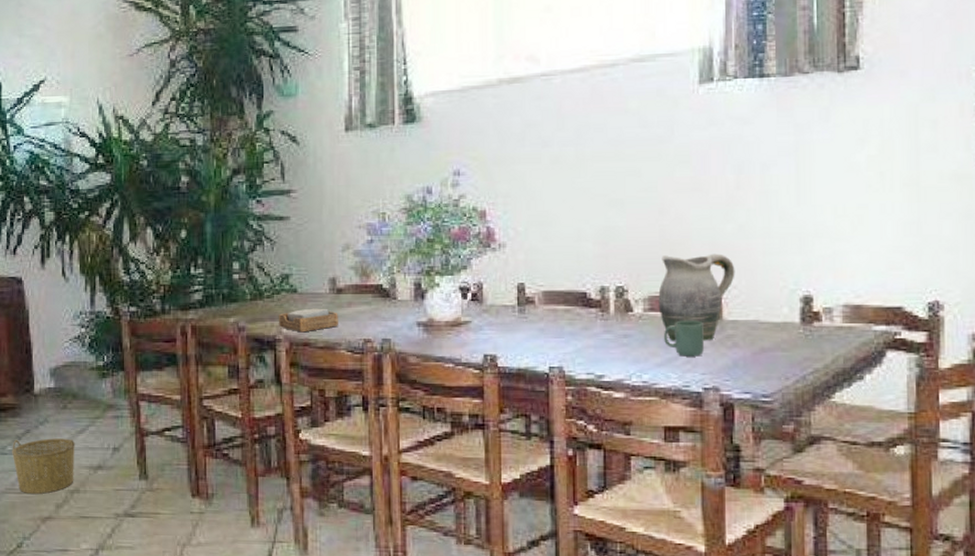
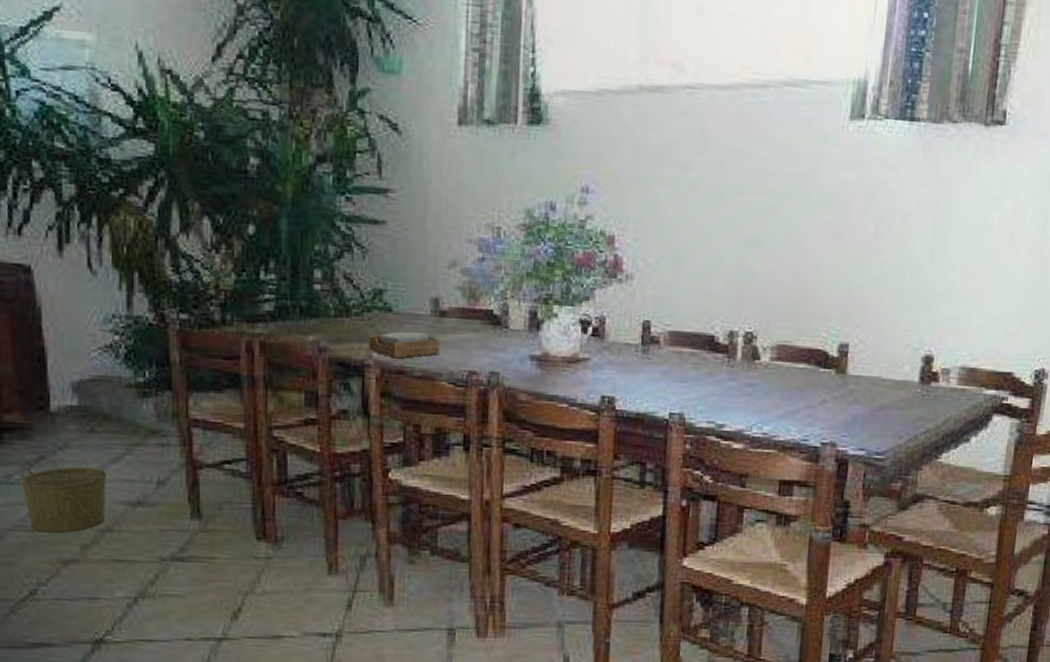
pitcher: present [658,253,735,341] -> none [785,303,864,395]
cup: present [664,320,704,357] -> none [788,372,828,411]

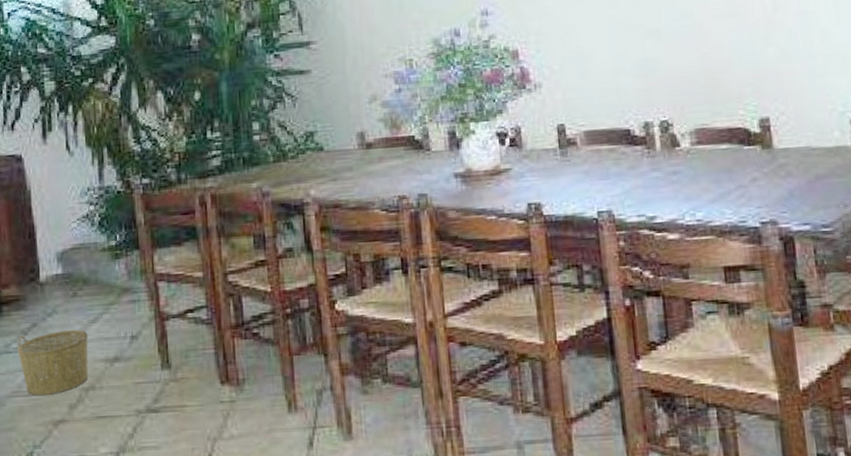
napkin holder: present [368,331,440,359] -> none [304,165,370,194]

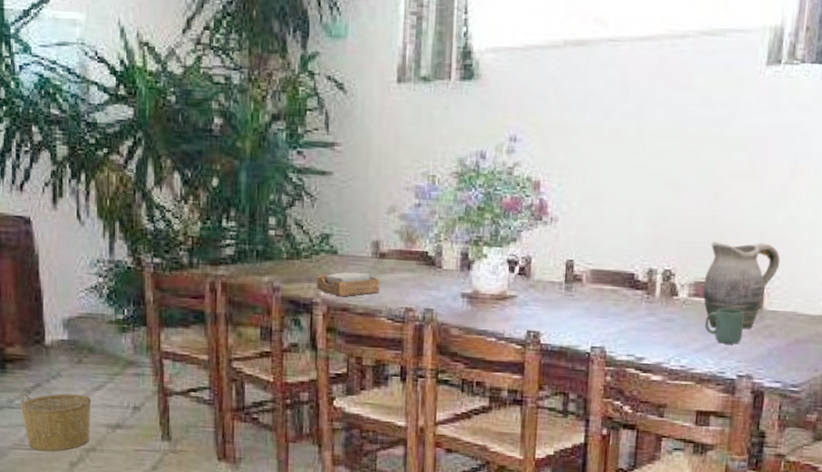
napkin holder: none [304,165,370,194] -> present [316,272,380,297]
pitcher: none [704,79,782,175] -> present [703,241,780,329]
cup: none [714,151,757,190] -> present [705,307,744,344]

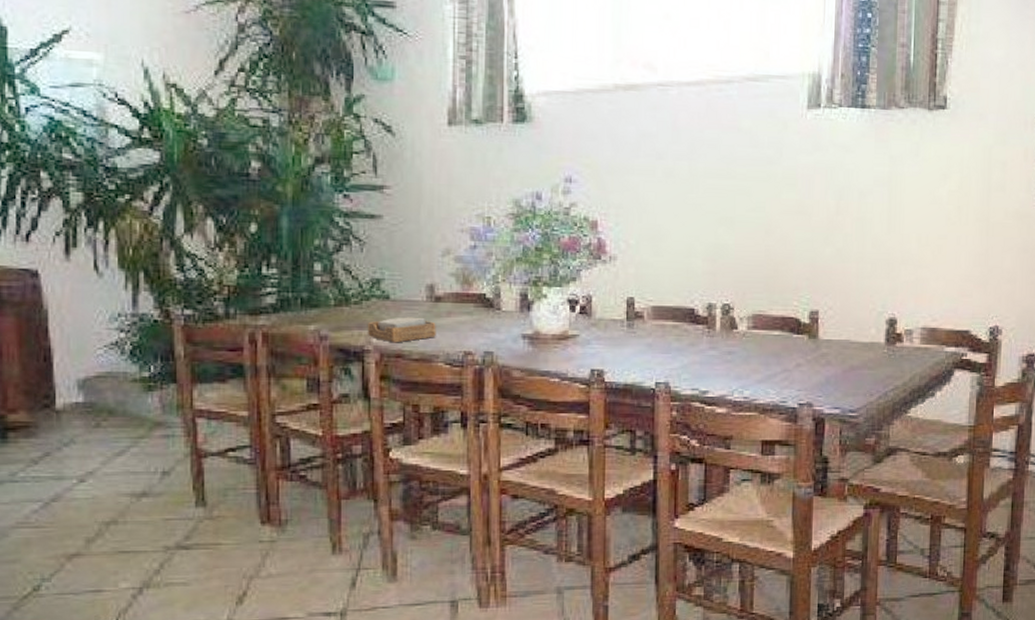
basket: present [20,393,92,451] -> none [25,462,112,527]
pitcher: present [703,241,780,329] -> none [761,275,832,359]
cup: present [705,307,744,344] -> none [765,338,801,374]

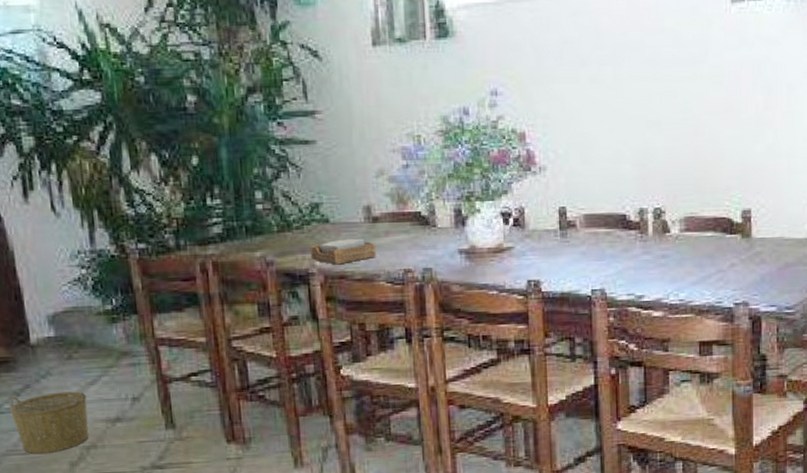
basket: none [25,462,112,527] -> present [9,391,89,454]

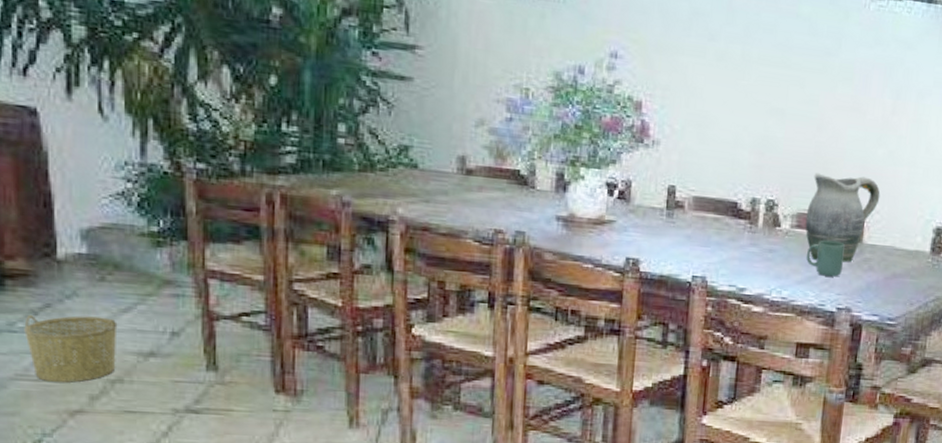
napkin holder: present [309,238,376,265] -> none [392,188,466,216]
pitcher: none [693,174,763,260] -> present [805,173,881,262]
cup: none [699,239,735,274] -> present [807,240,845,277]

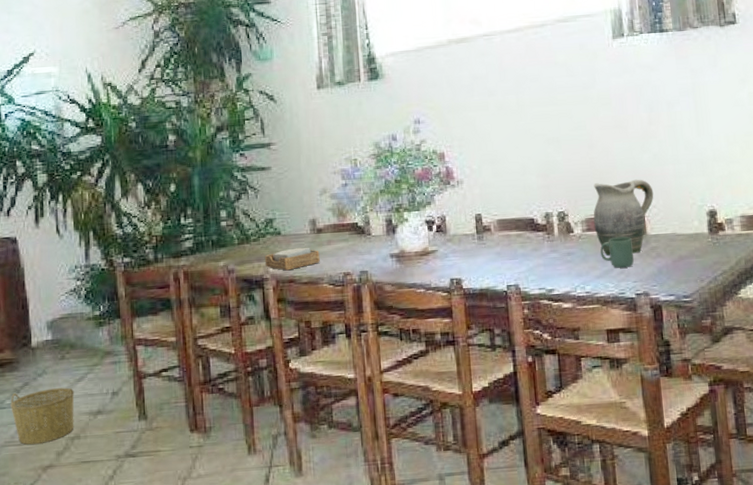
napkin holder: none [392,188,466,216] -> present [264,247,320,271]

